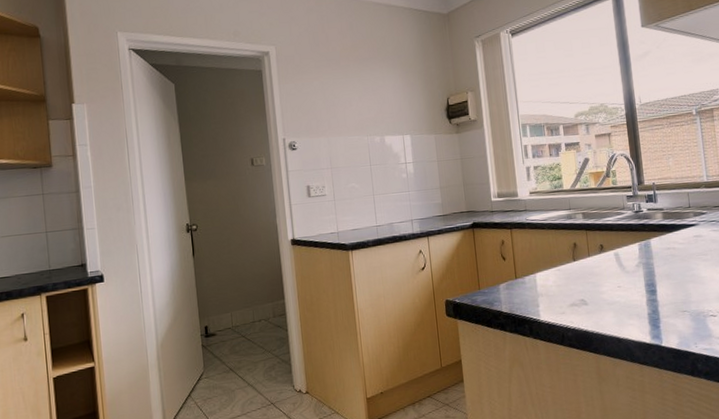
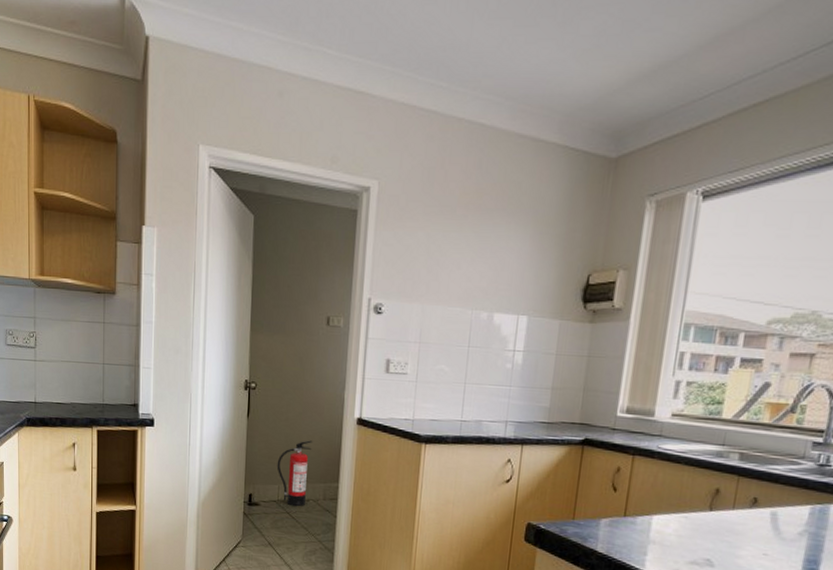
fire extinguisher: none [226,266,259,330] -> present [277,440,313,507]

